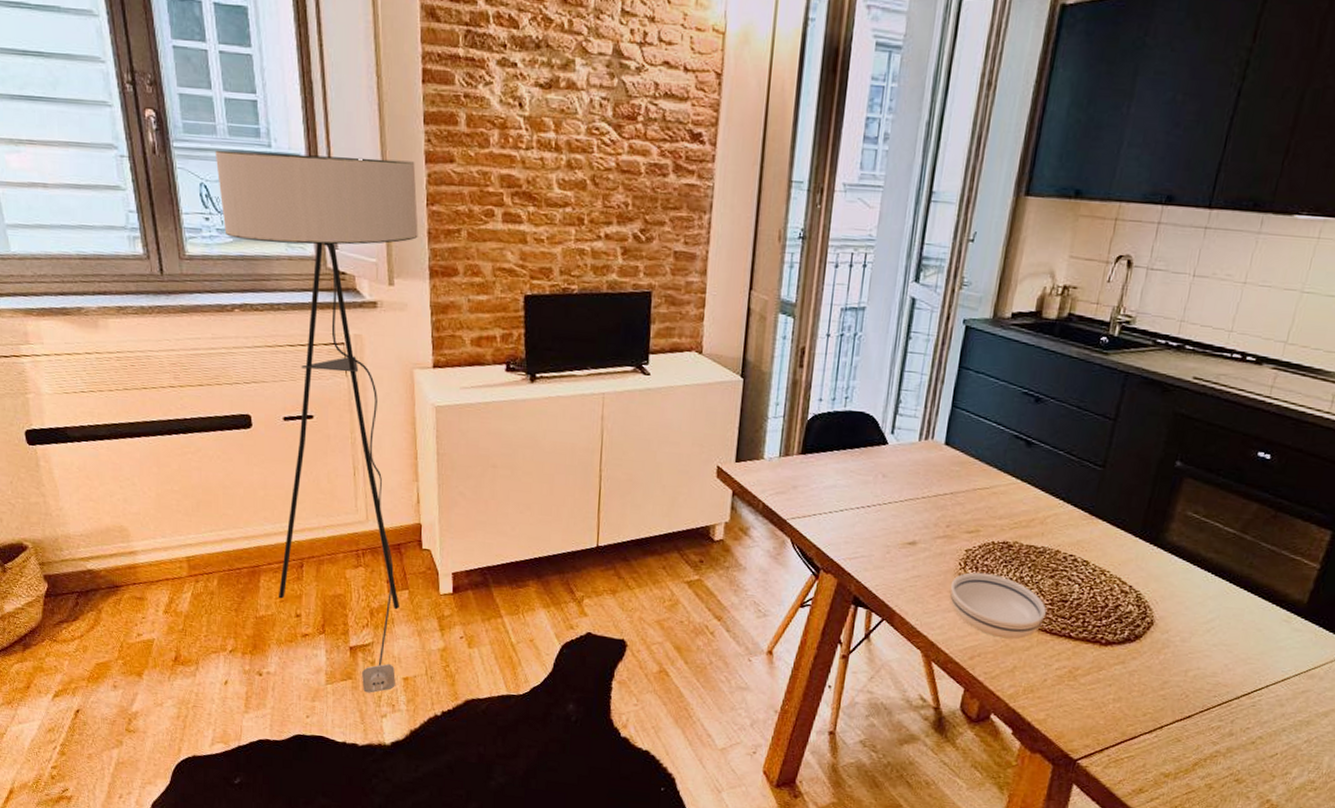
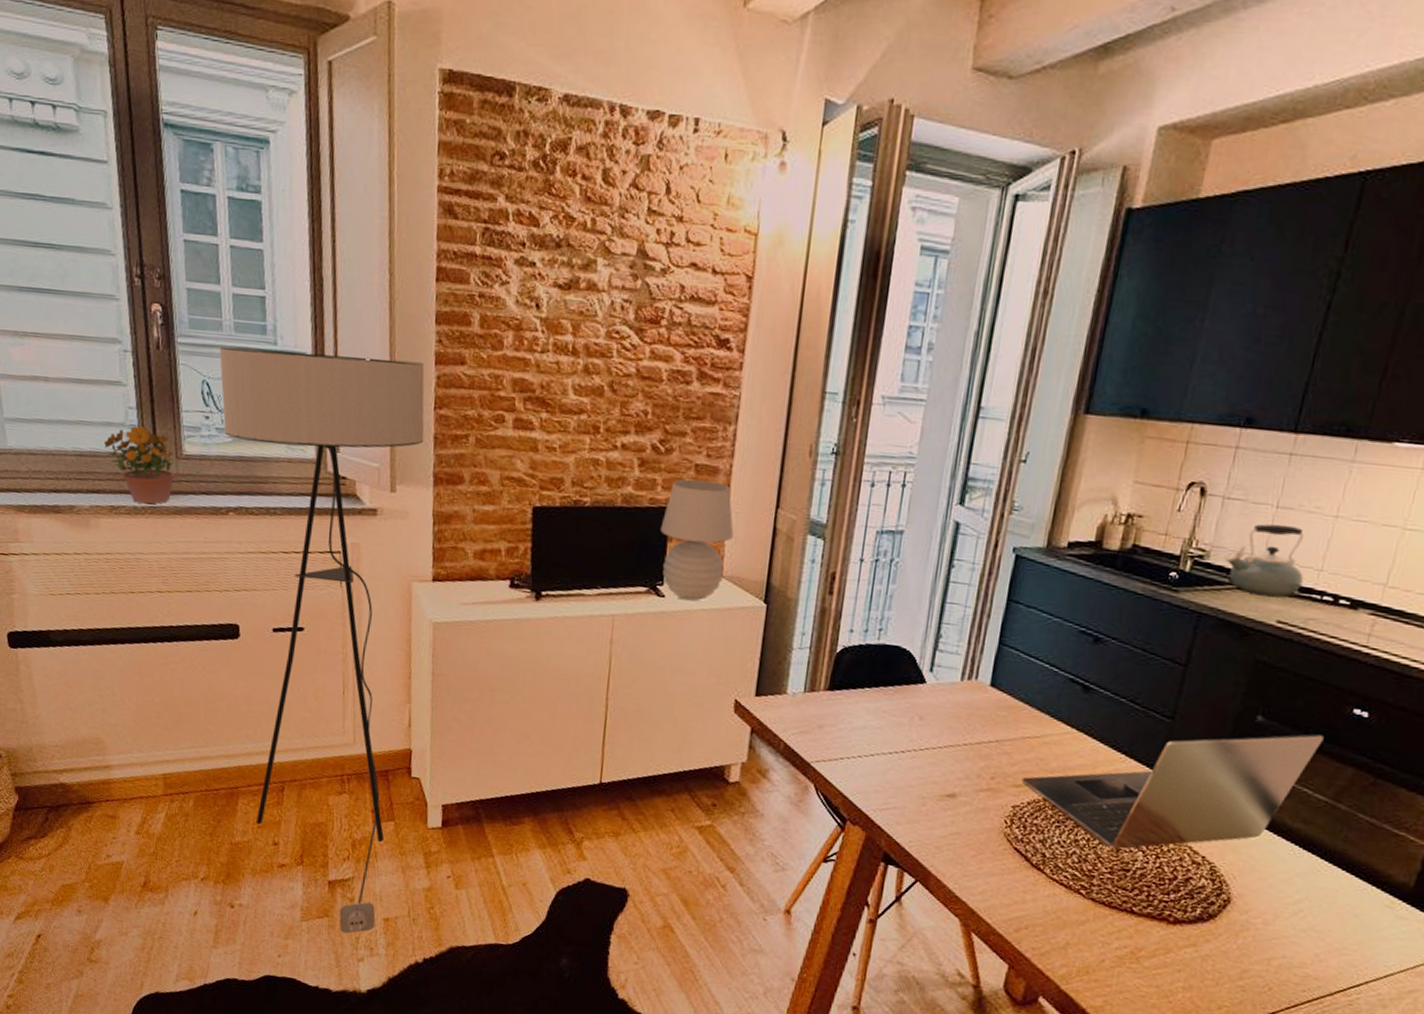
flowerpot: none [108,228,179,304] -> present [104,425,175,505]
table lamp: none [643,265,712,378] -> present [660,479,734,601]
bowl: present [949,572,1047,639] -> none [993,831,1106,911]
laptop: none [973,475,1233,584] -> present [1021,734,1324,850]
kettle: none [1148,291,1217,357] -> present [1224,524,1304,598]

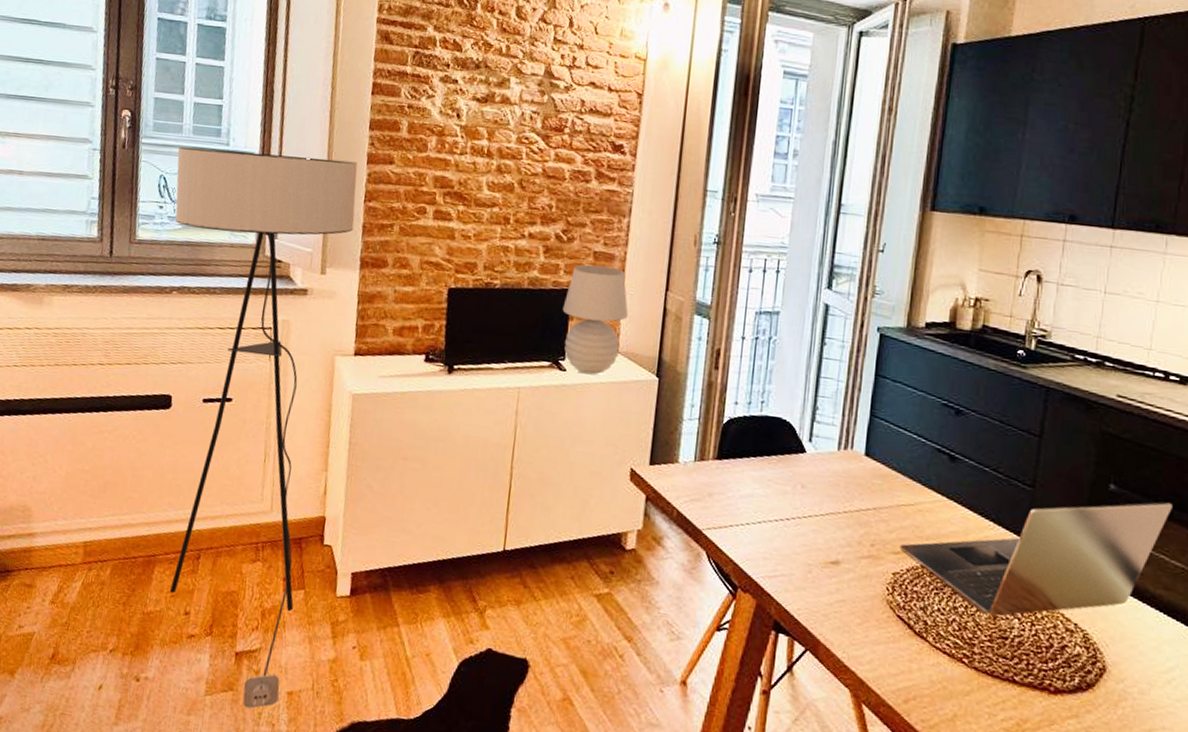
flowerpot: present [104,425,175,505] -> none [65,213,128,284]
kettle: present [1224,524,1304,598] -> none [1064,307,1136,374]

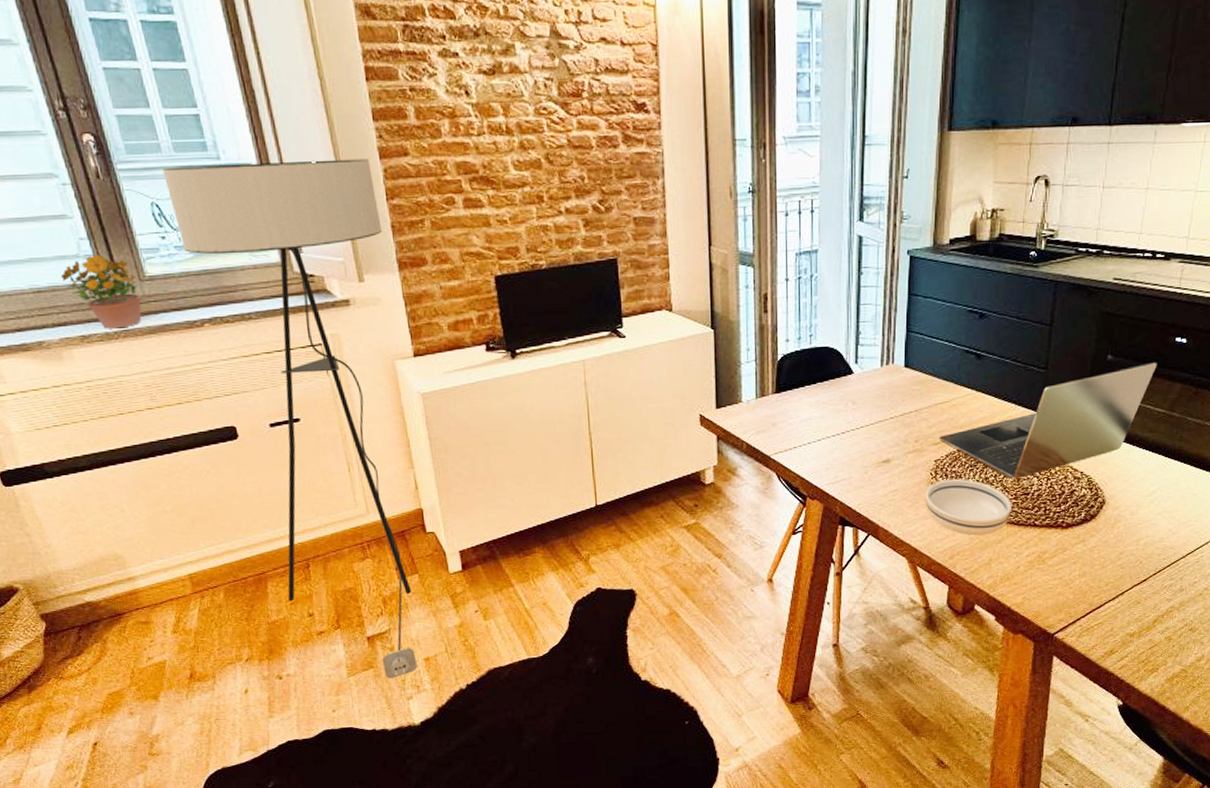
flowerpot: none [65,213,128,284] -> present [61,254,142,329]
table lamp: present [562,264,629,375] -> none [612,230,677,337]
bowl: none [877,598,986,681] -> present [925,478,1013,536]

